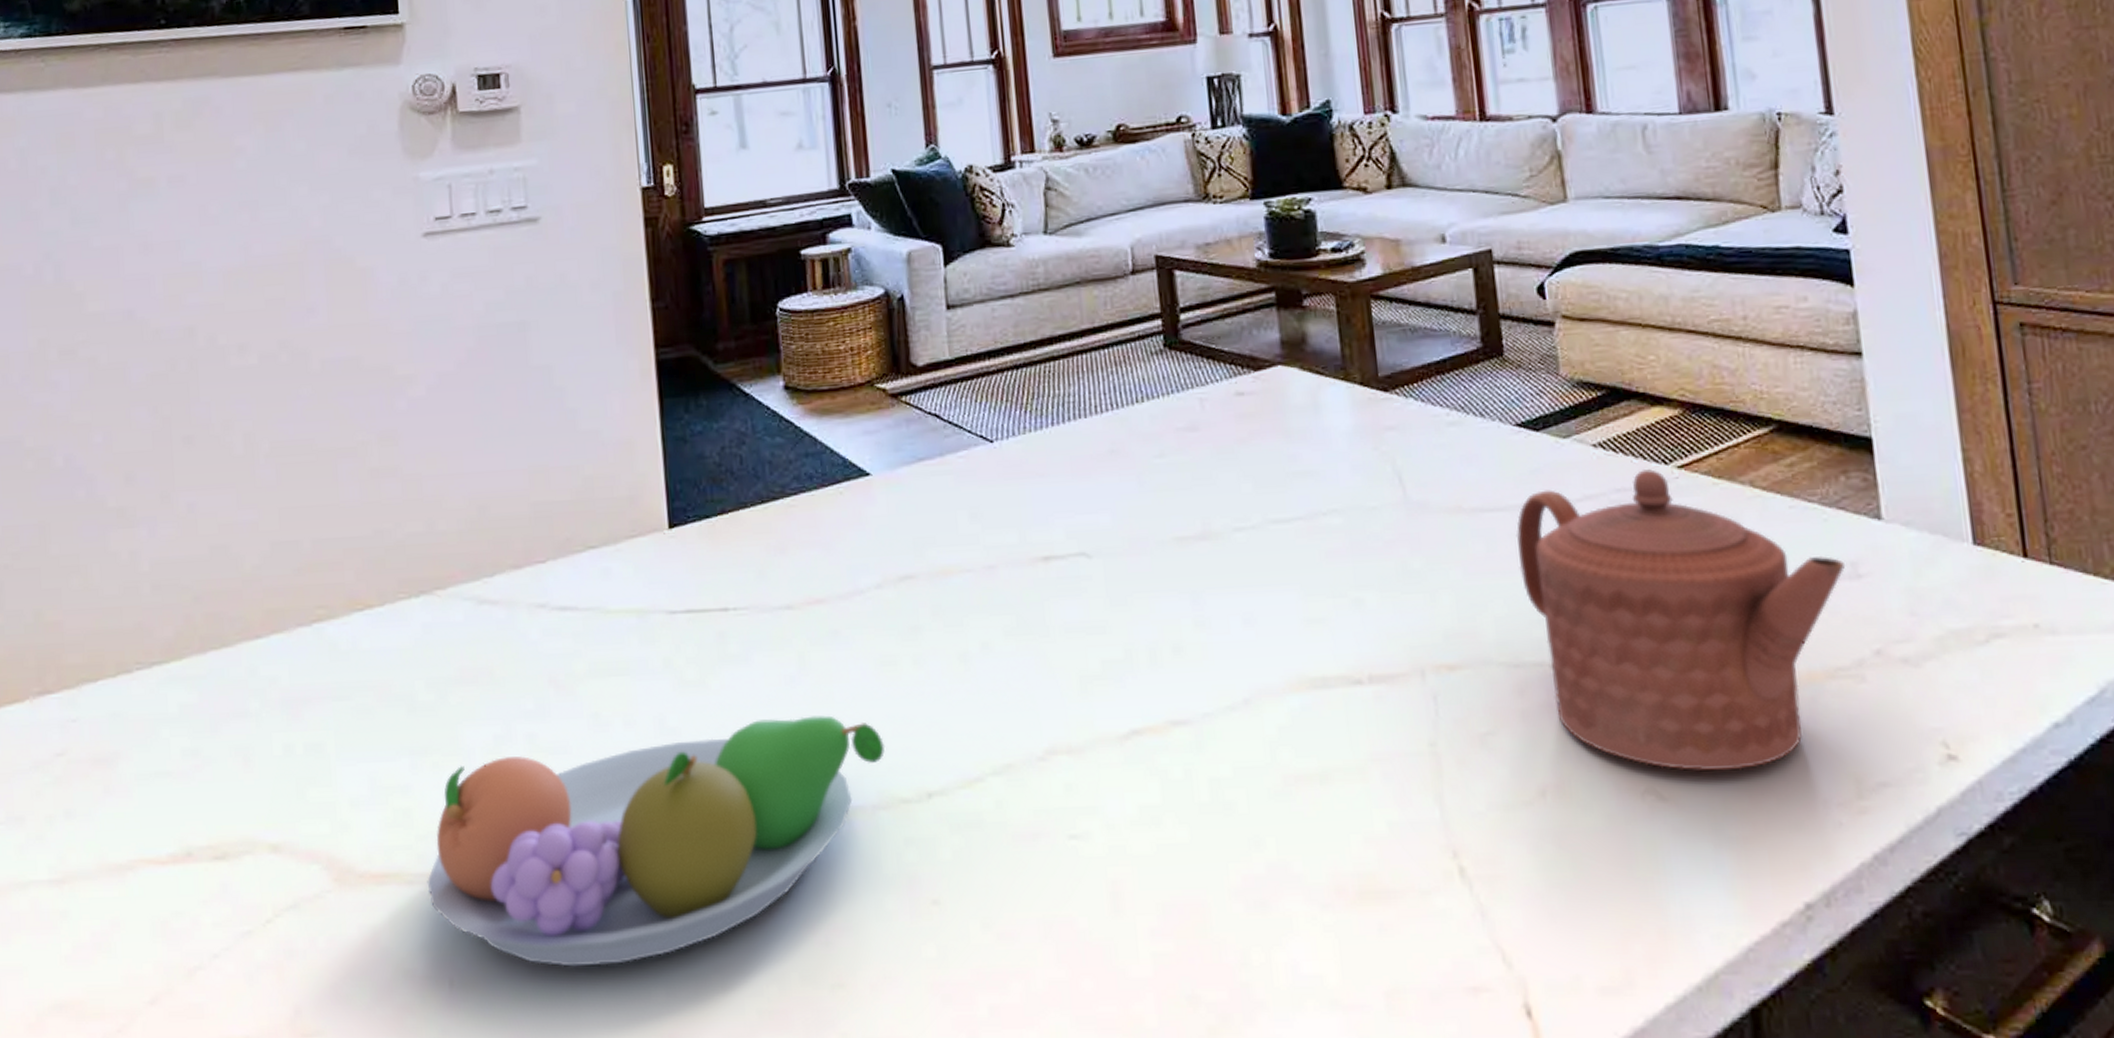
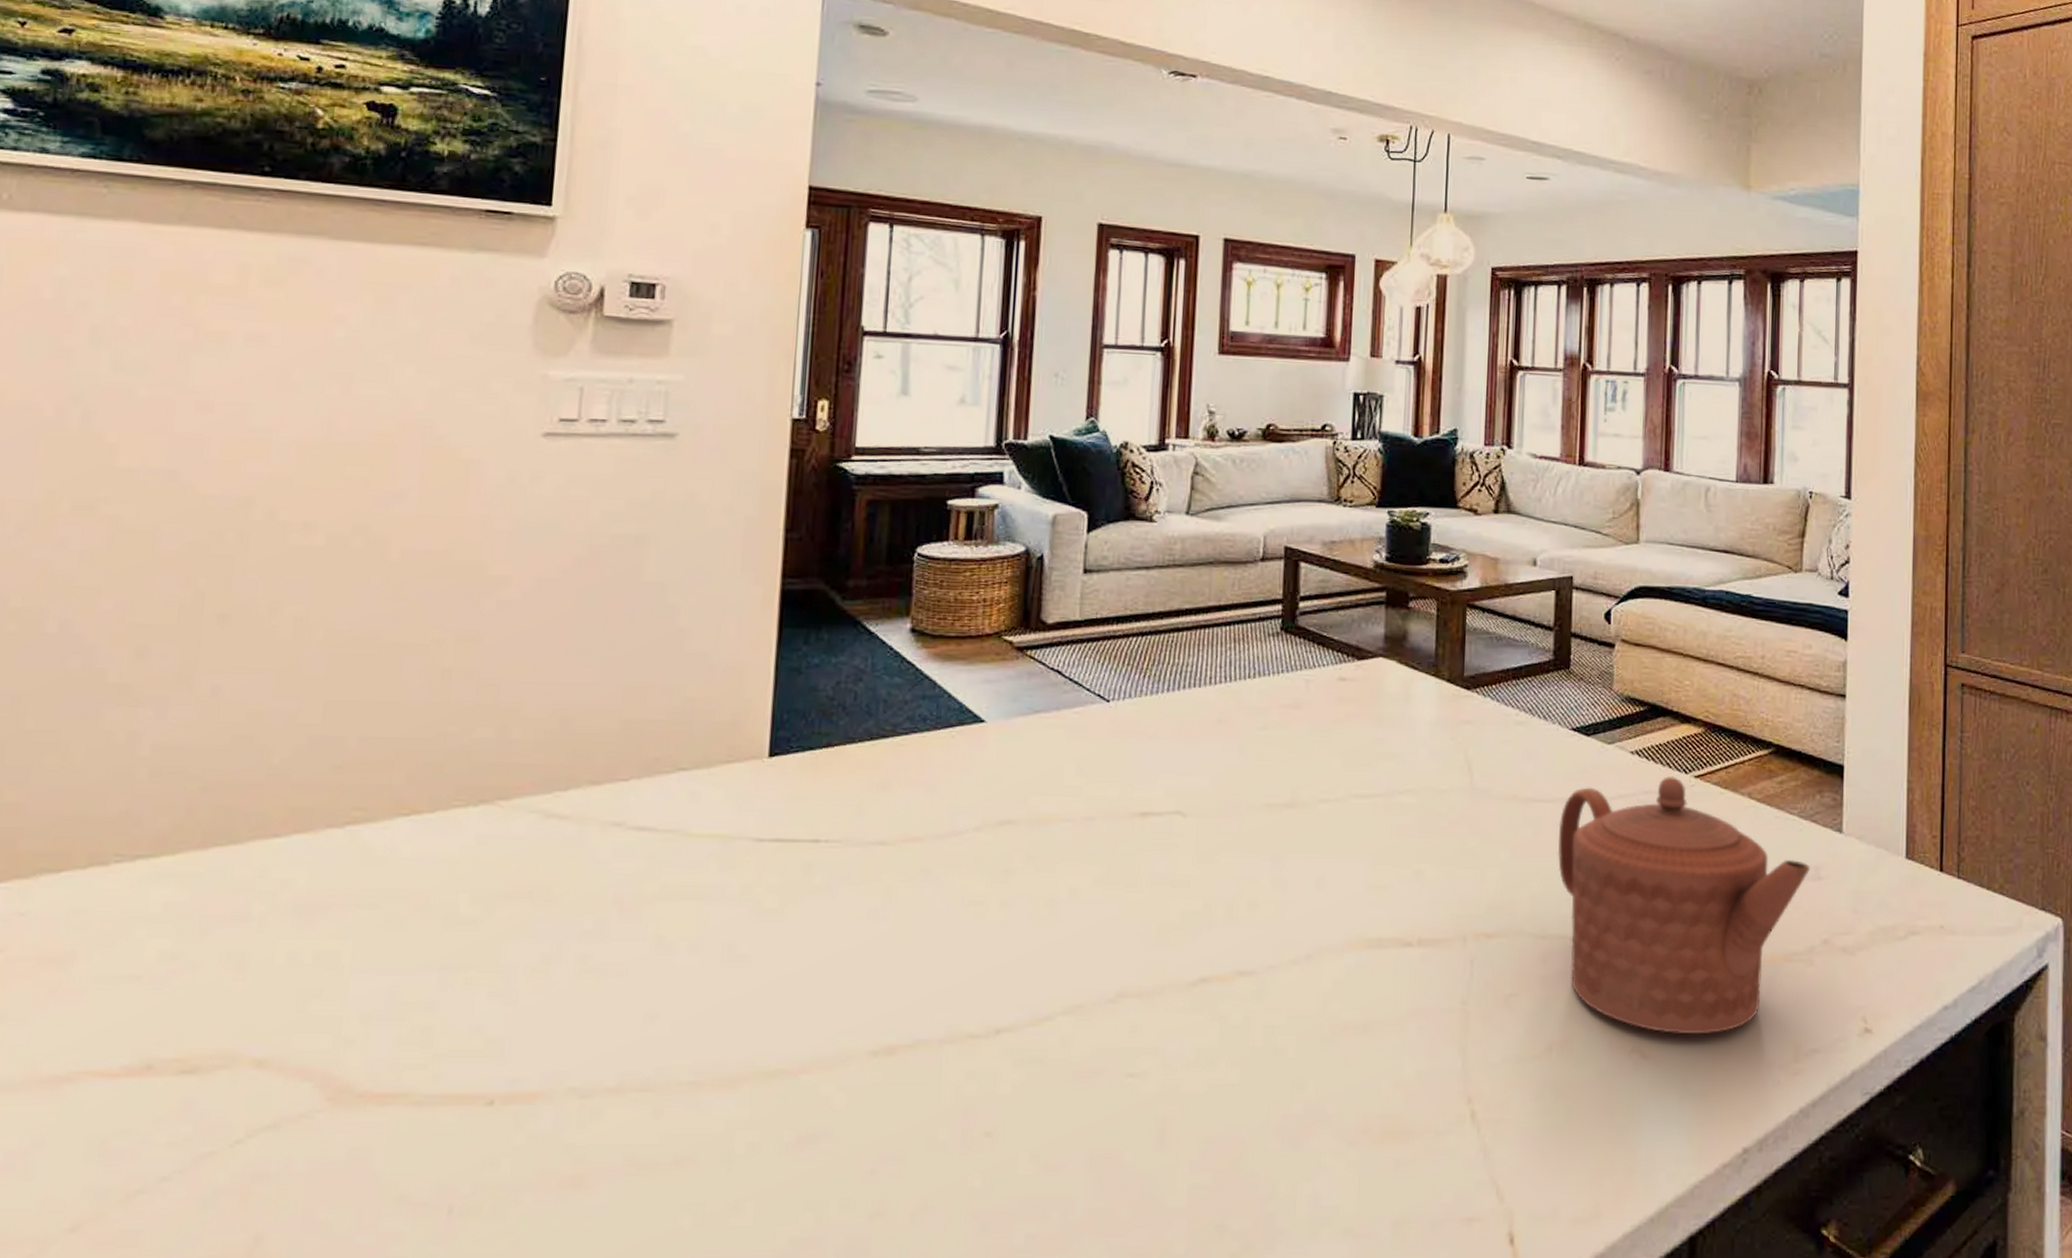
fruit bowl: present [427,715,885,967] -> none [438,950,961,1194]

